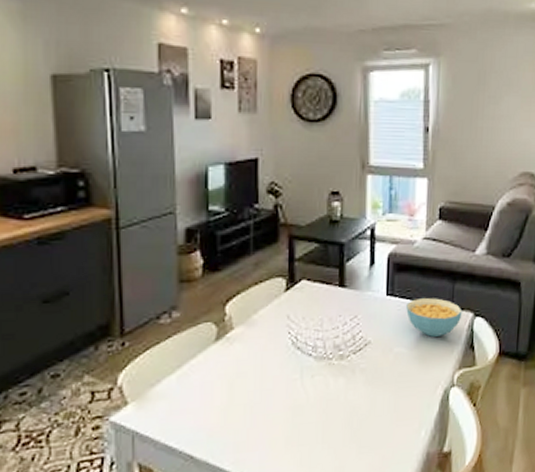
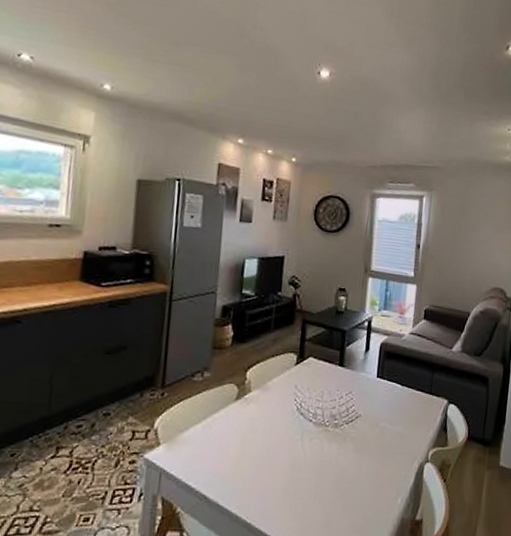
cereal bowl: present [406,297,463,337] -> none [392,382,439,417]

